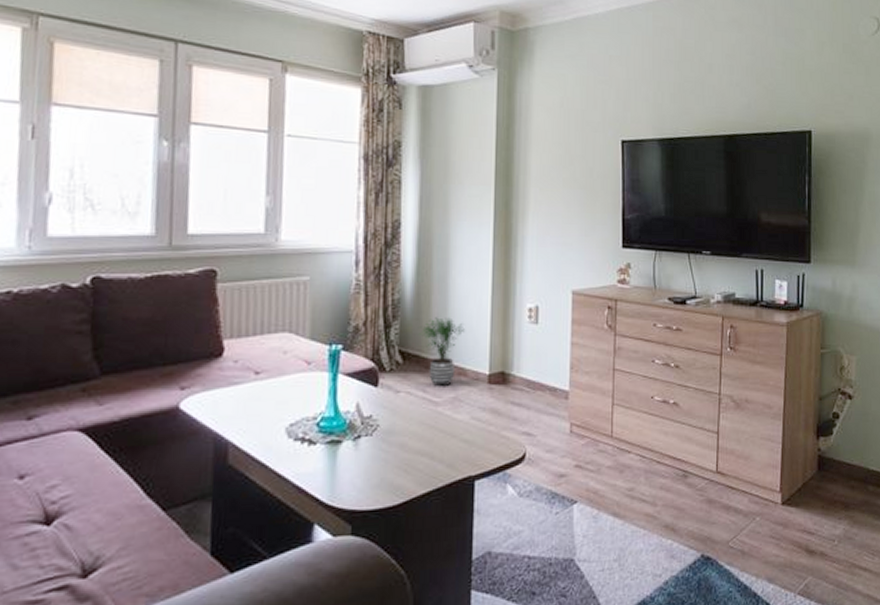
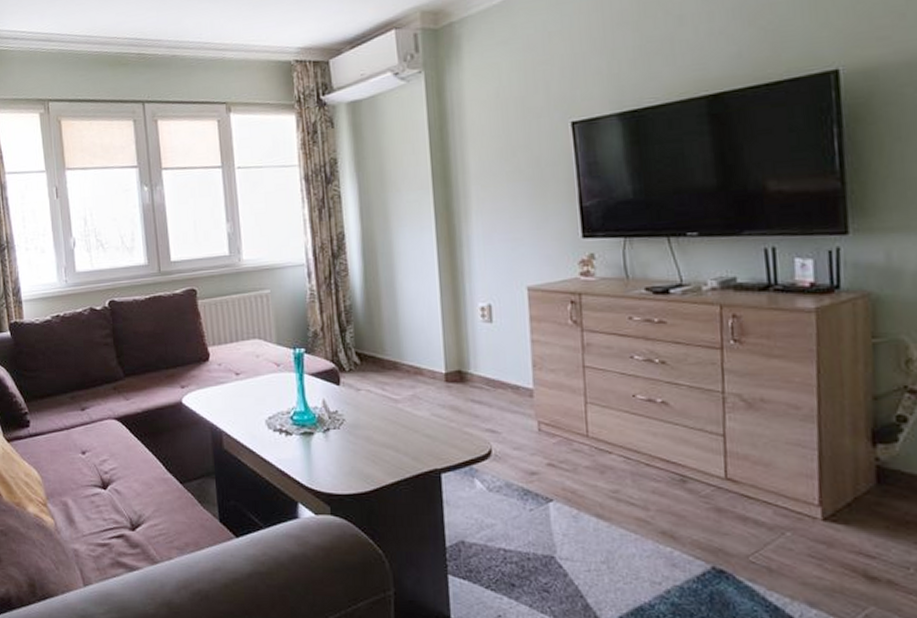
potted plant: present [419,317,465,387] -> none [372,320,417,386]

